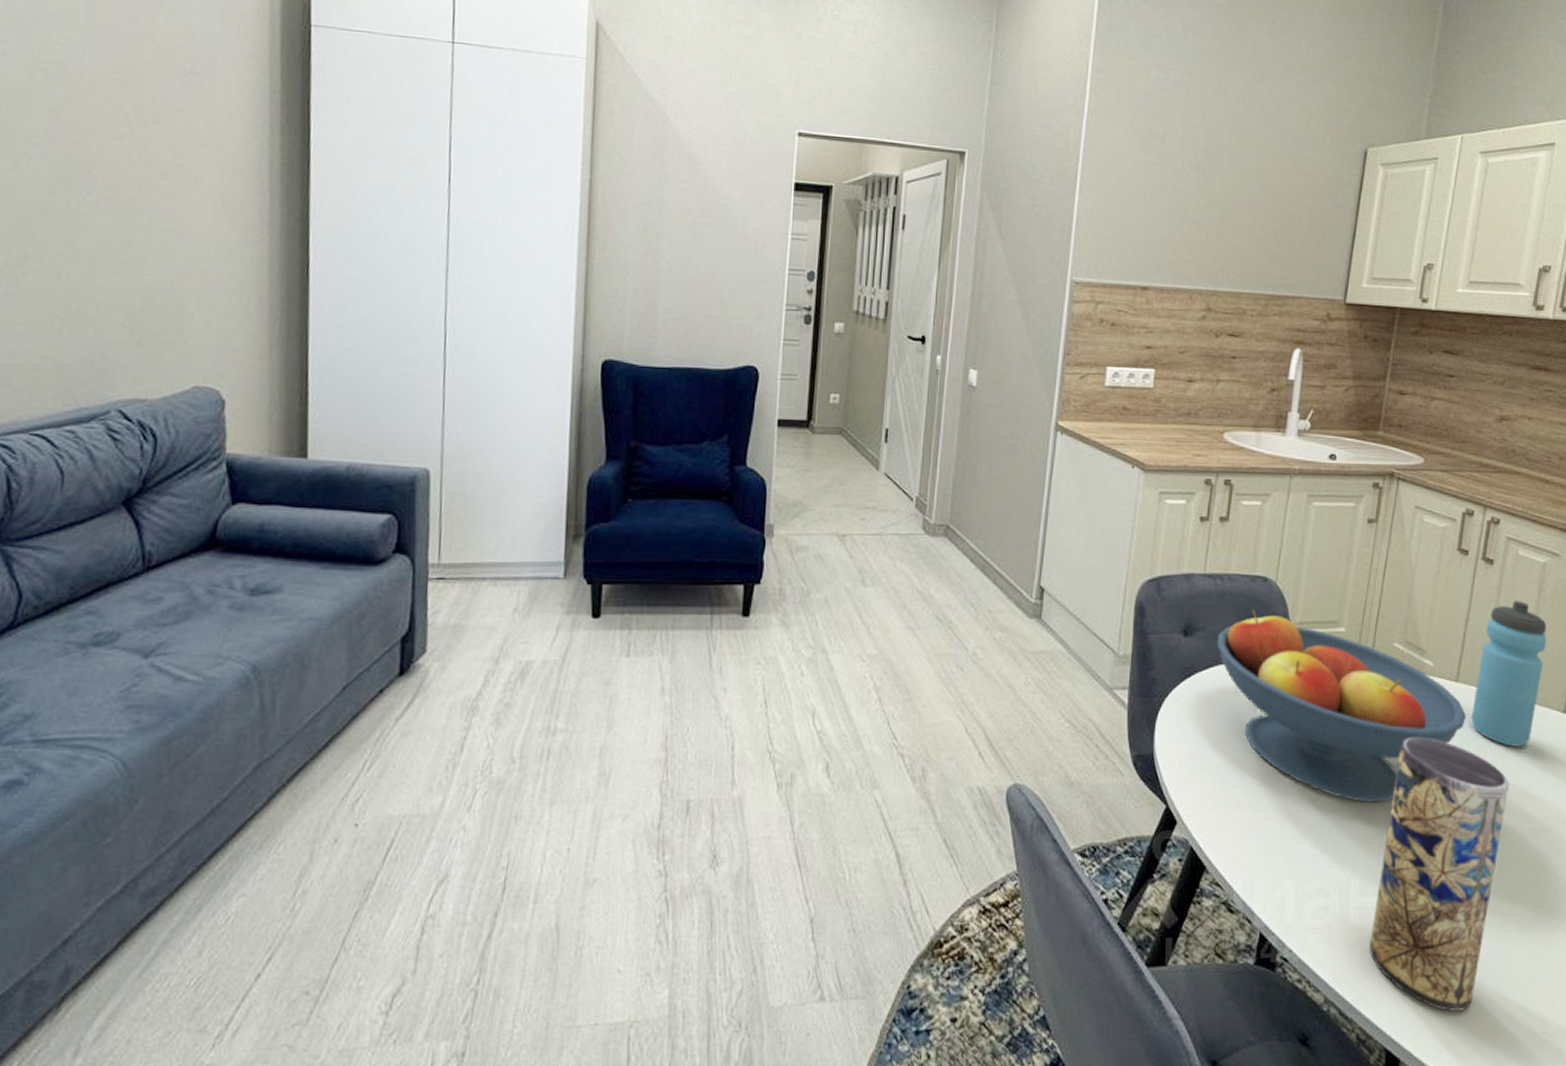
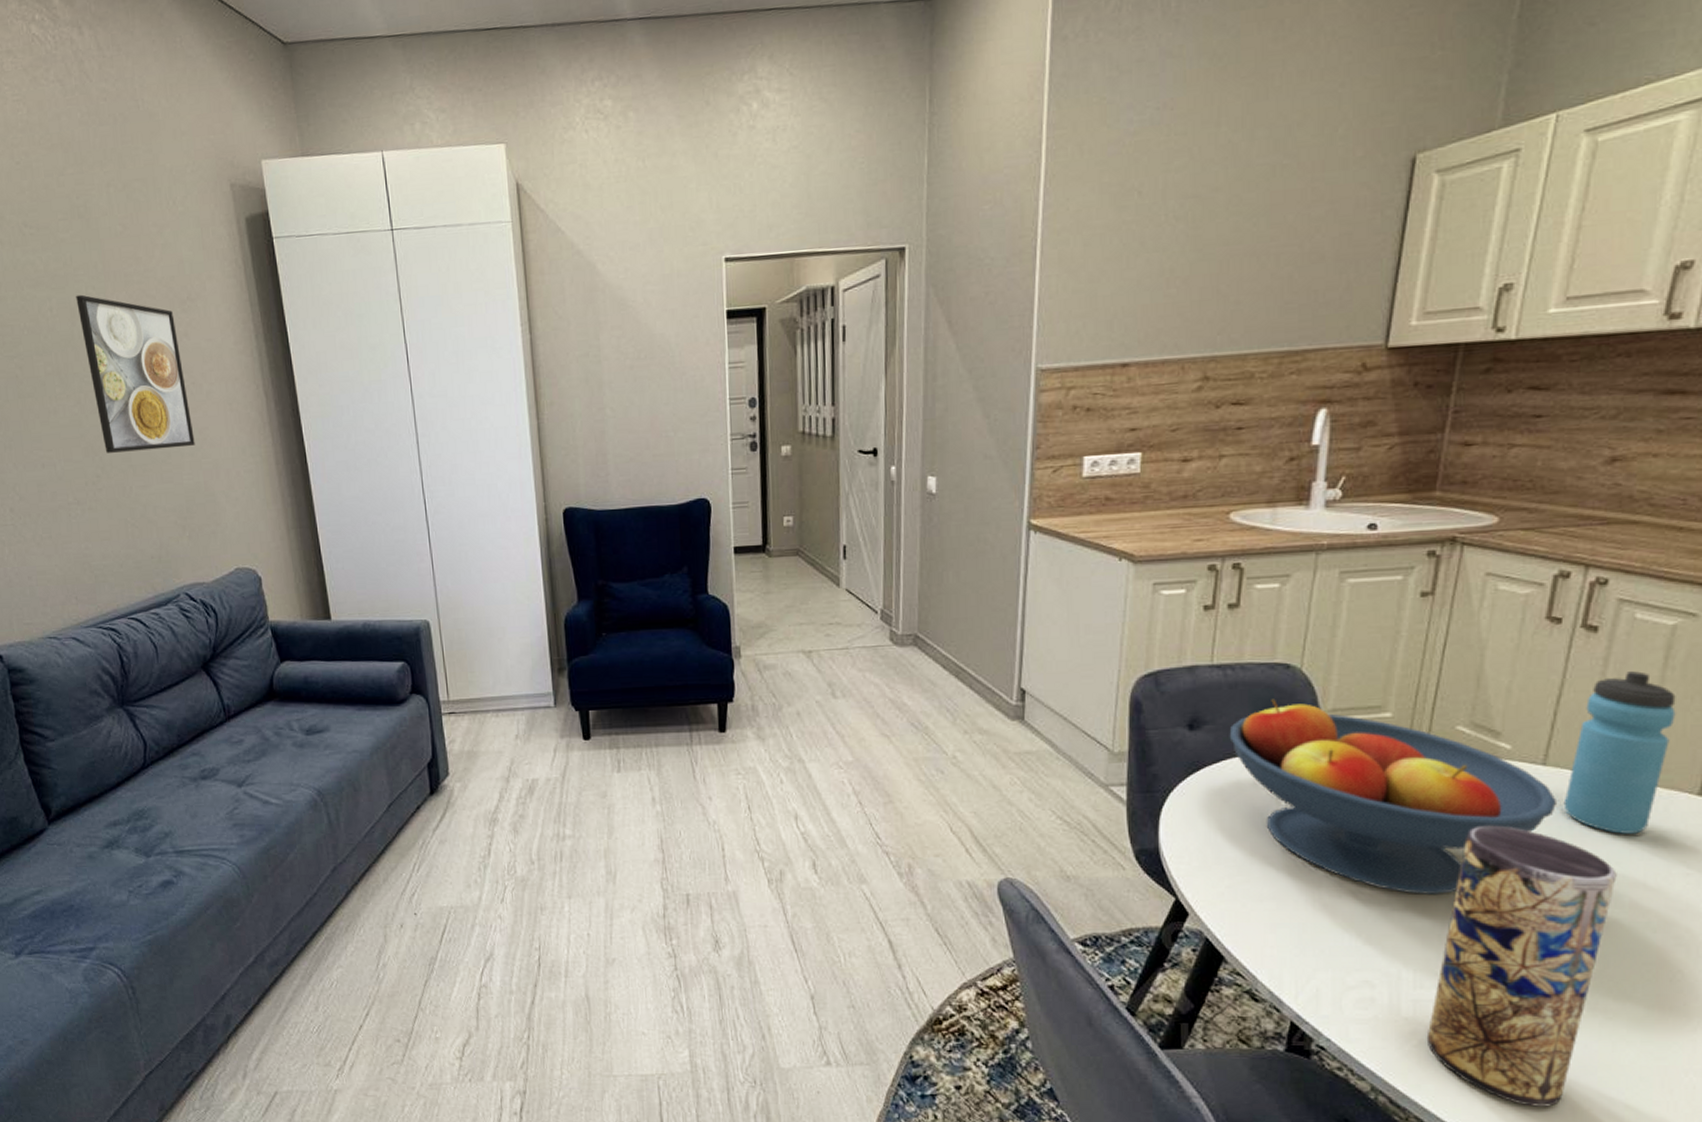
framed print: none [41,43,170,237] -> present [76,294,195,453]

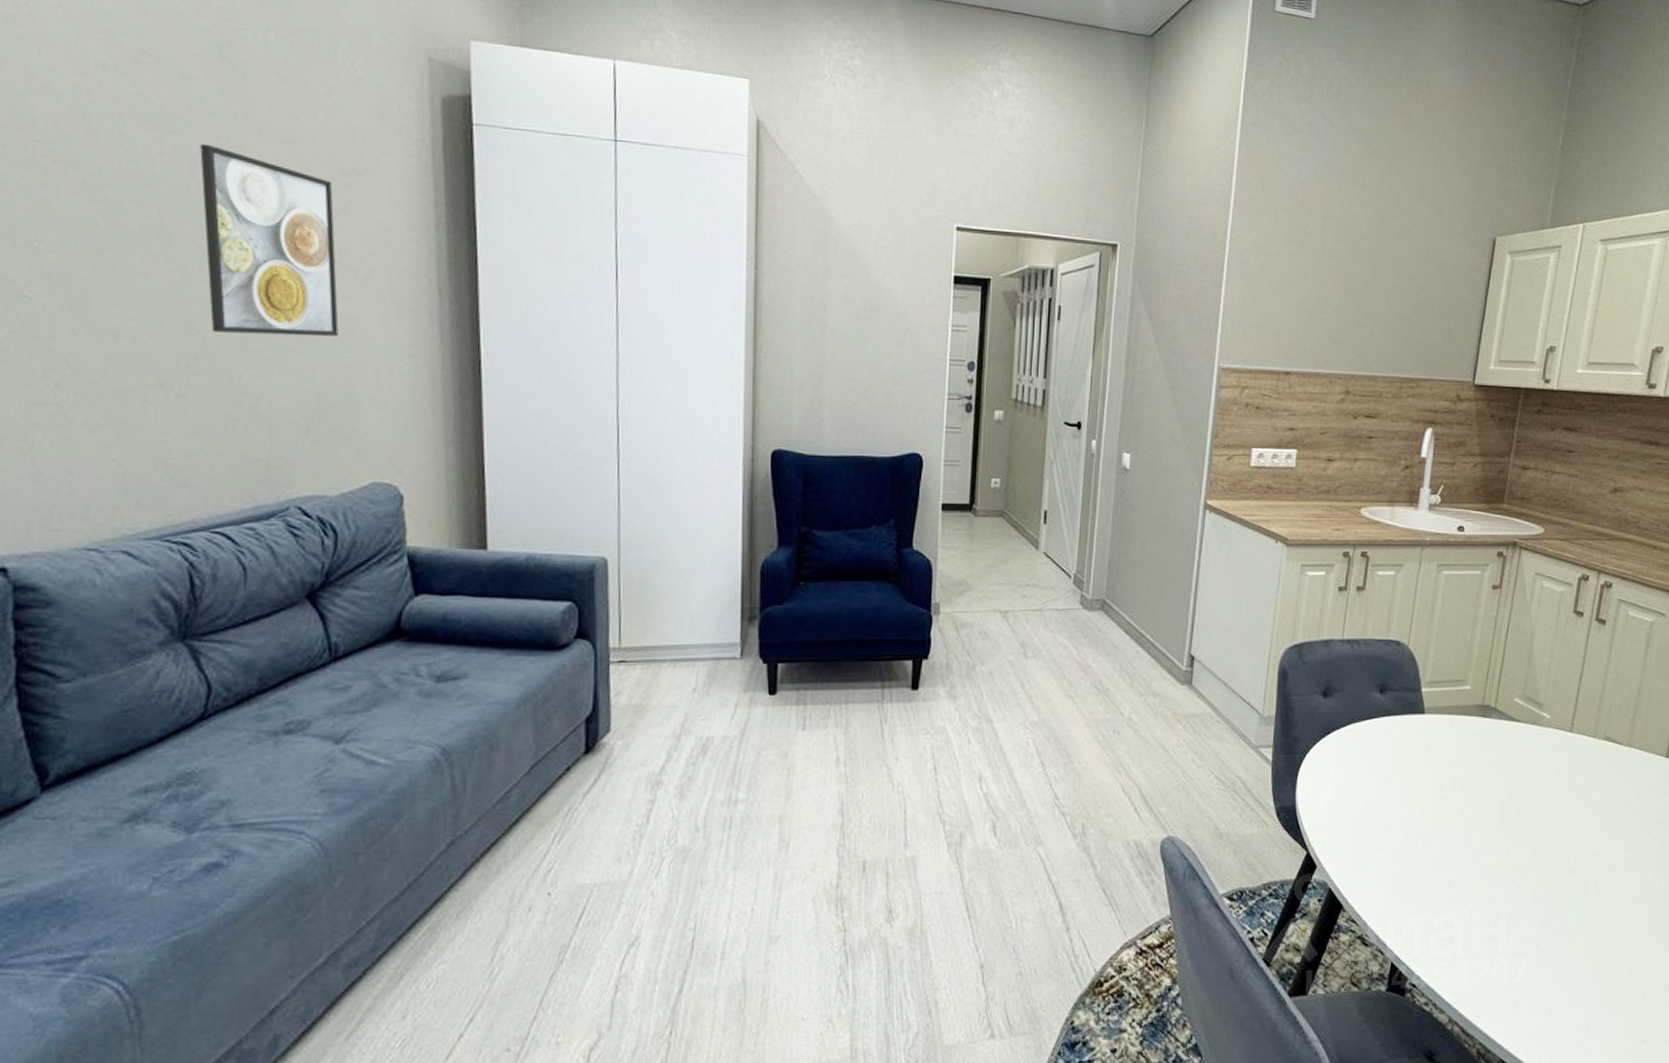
fruit bowl: present [1229,698,1558,894] -> none [1353,671,1580,843]
vase: present [1426,825,1617,1107] -> none [1489,782,1616,1026]
water bottle: present [1563,671,1676,834] -> none [1583,657,1653,789]

